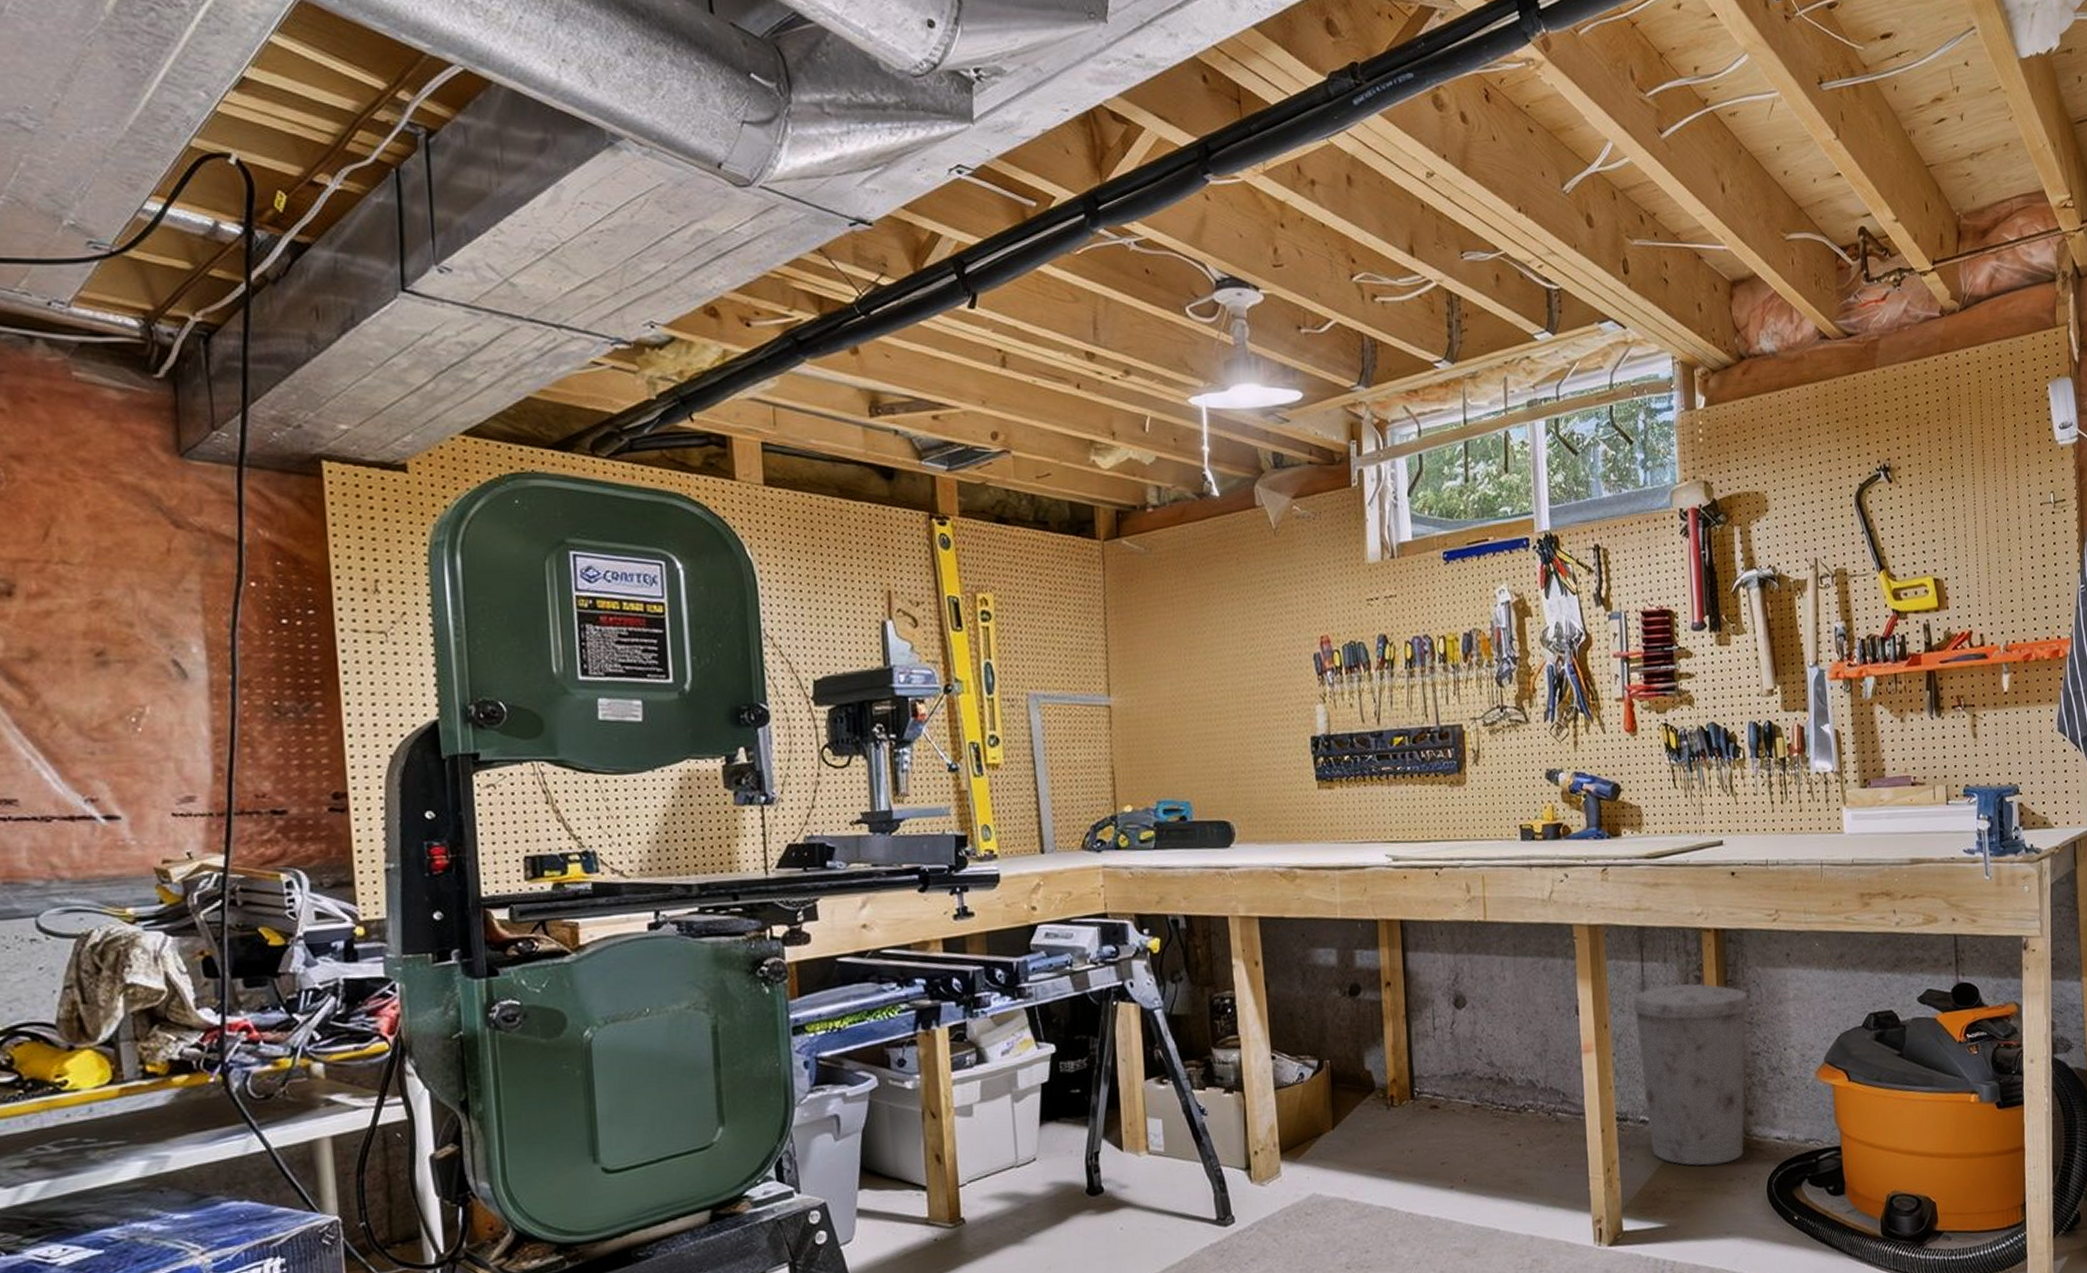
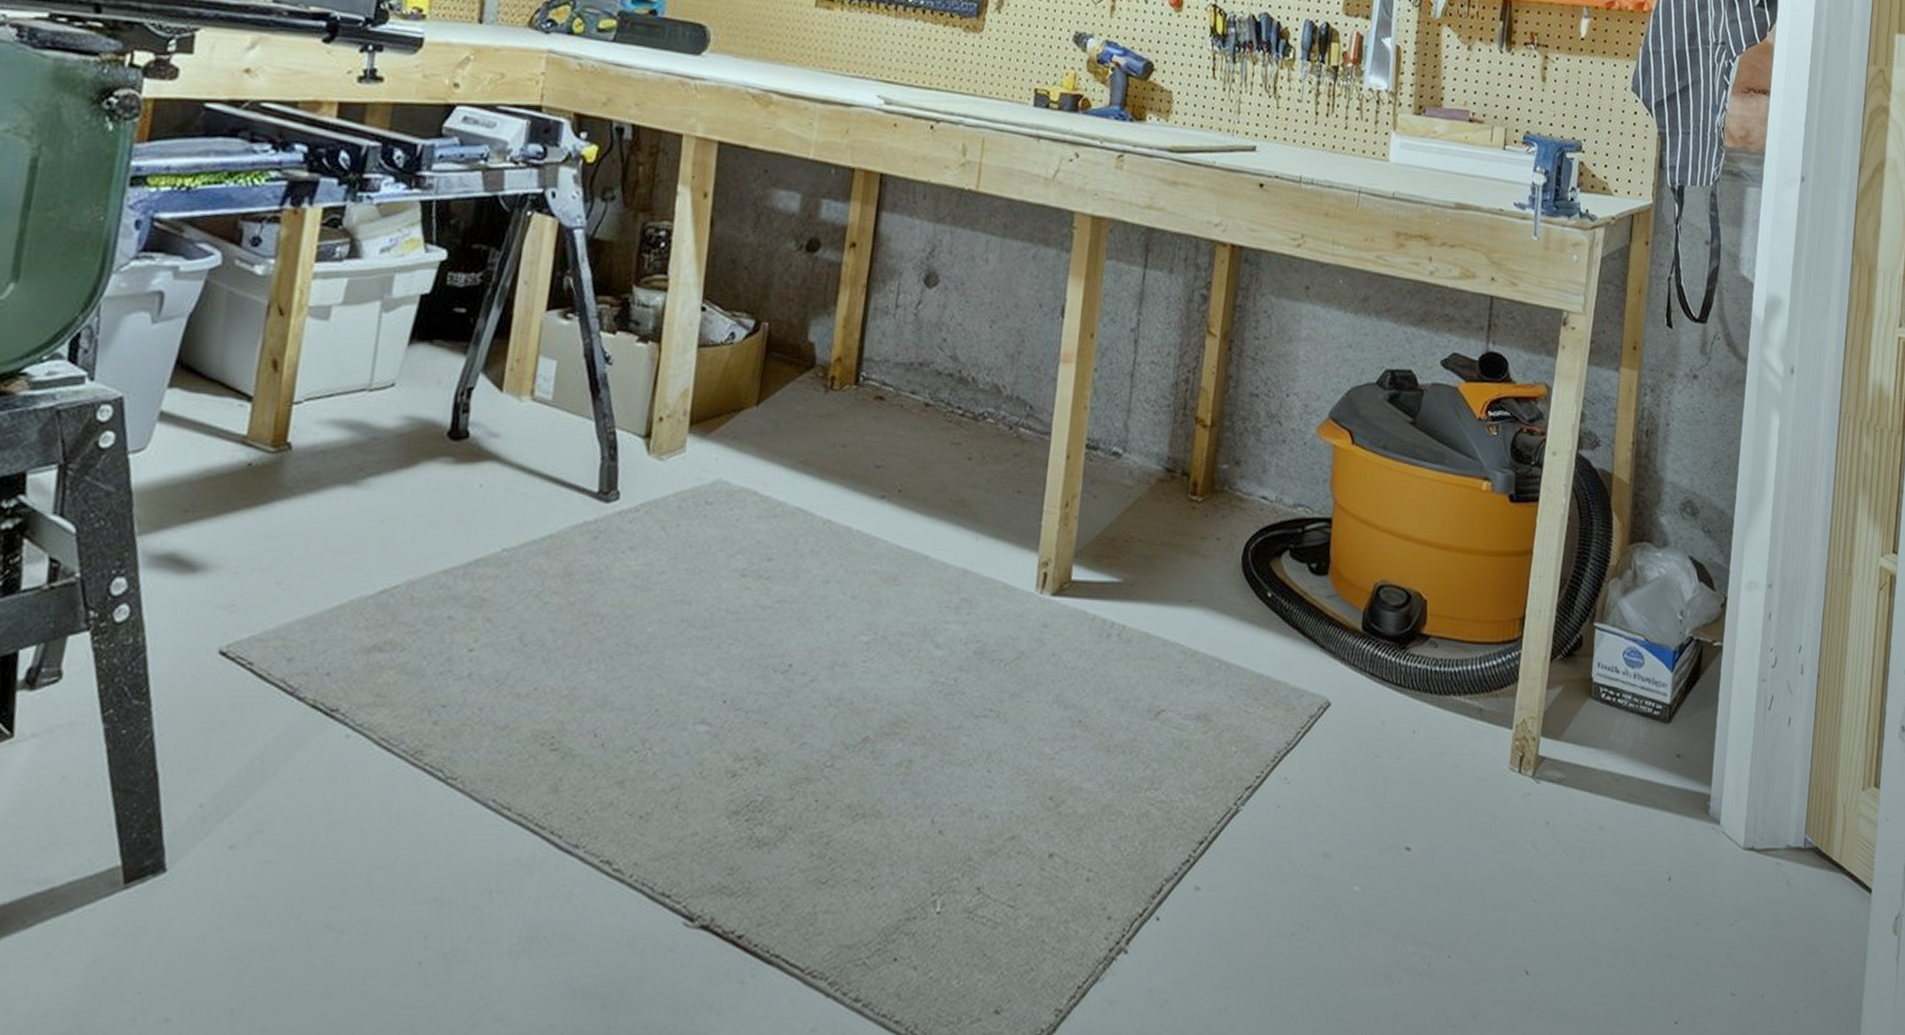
trash can: present [1633,983,1750,1166] -> none [1120,300,1257,518]

